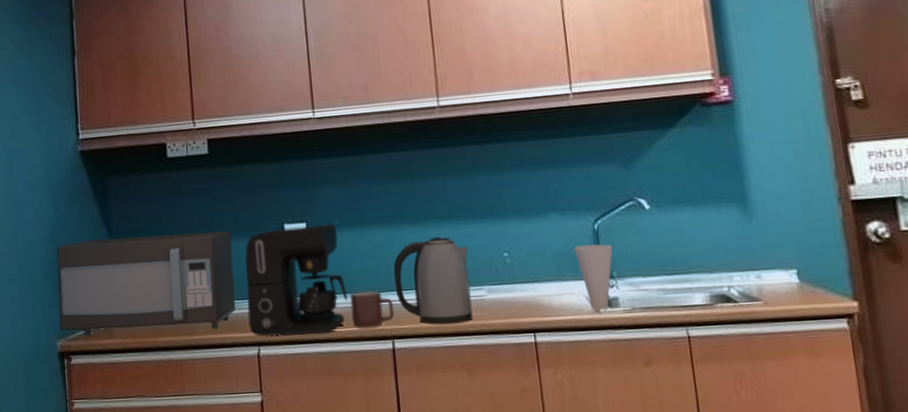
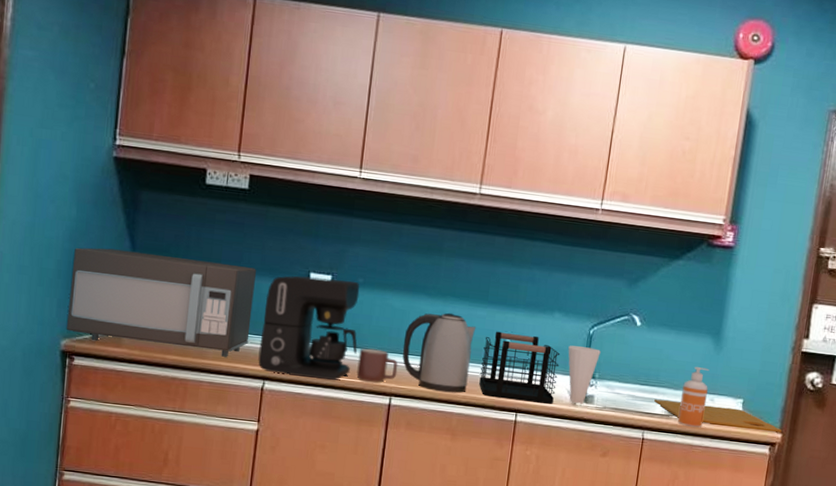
dish rack: none [481,244,573,321] -> present [479,331,561,405]
cutting board: none [690,281,857,306] -> present [654,399,782,433]
soap dispenser: none [718,241,756,314] -> present [677,367,709,428]

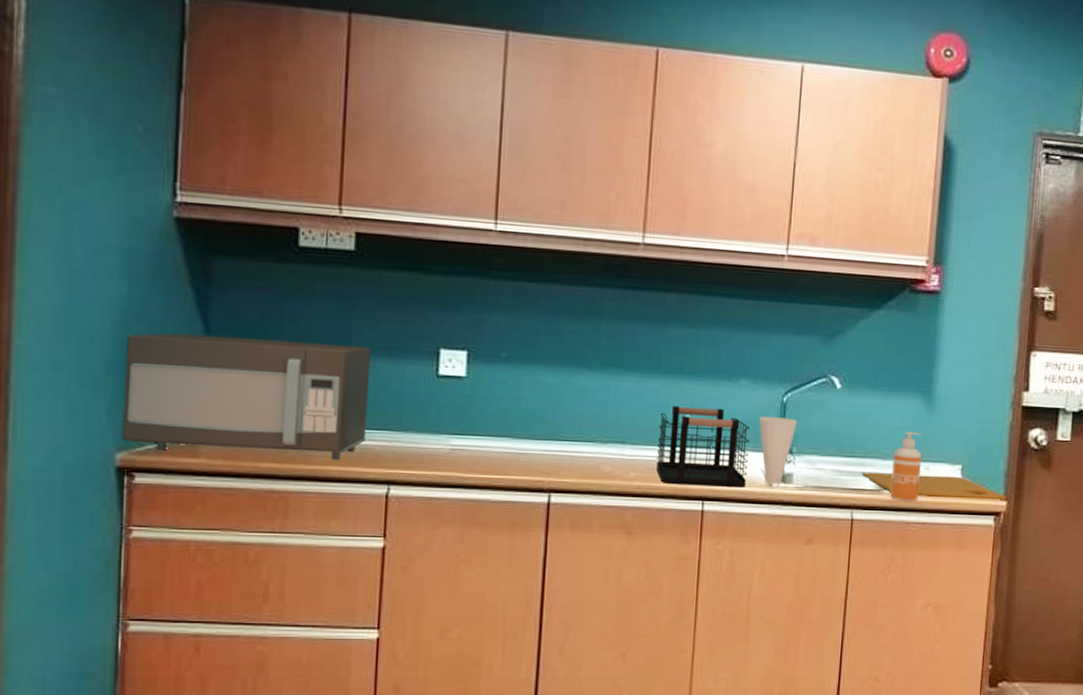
coffee maker: present [258,275,360,381] -> none [379,353,504,480]
mug: present [356,348,398,384] -> none [505,436,557,480]
kettle: present [402,312,476,394] -> none [560,387,649,484]

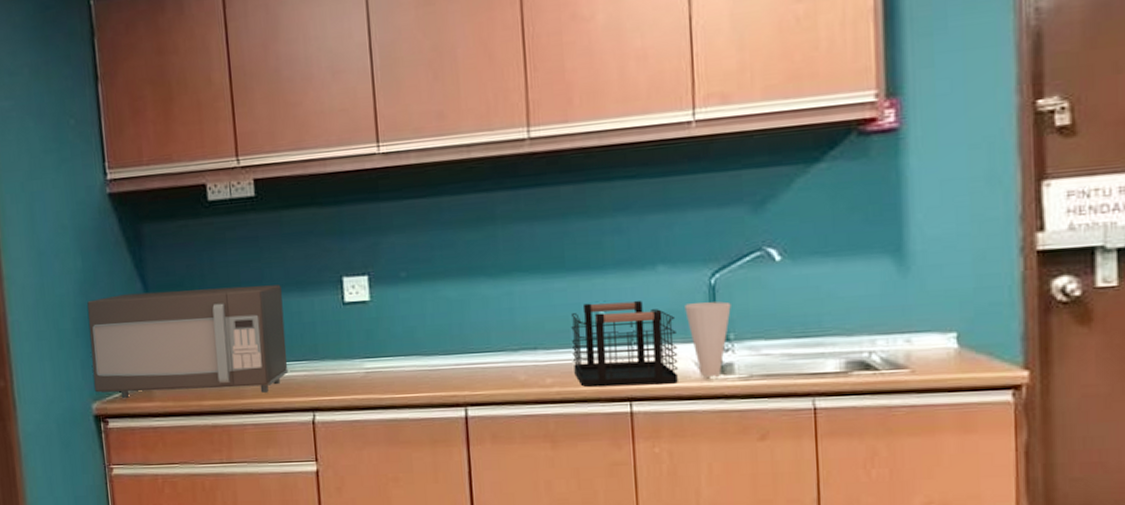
cutting board: present [862,472,1006,500] -> none [821,346,1028,375]
soap dispenser: present [889,432,922,502] -> none [860,299,901,383]

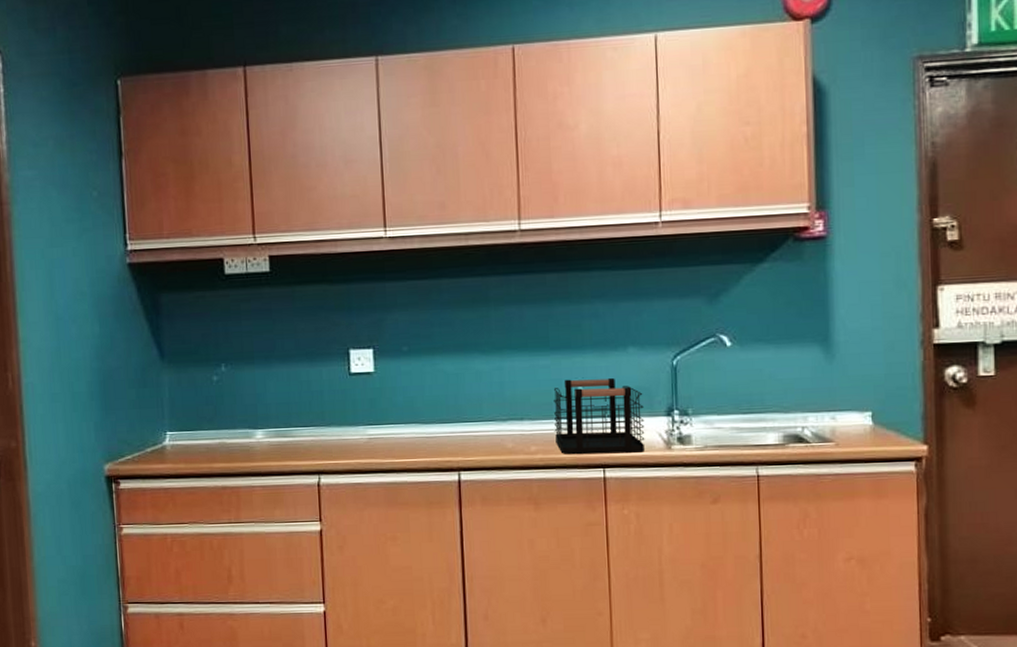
microwave: present [87,285,289,399] -> none [103,355,297,461]
cup: present [685,301,731,378] -> none [651,380,690,448]

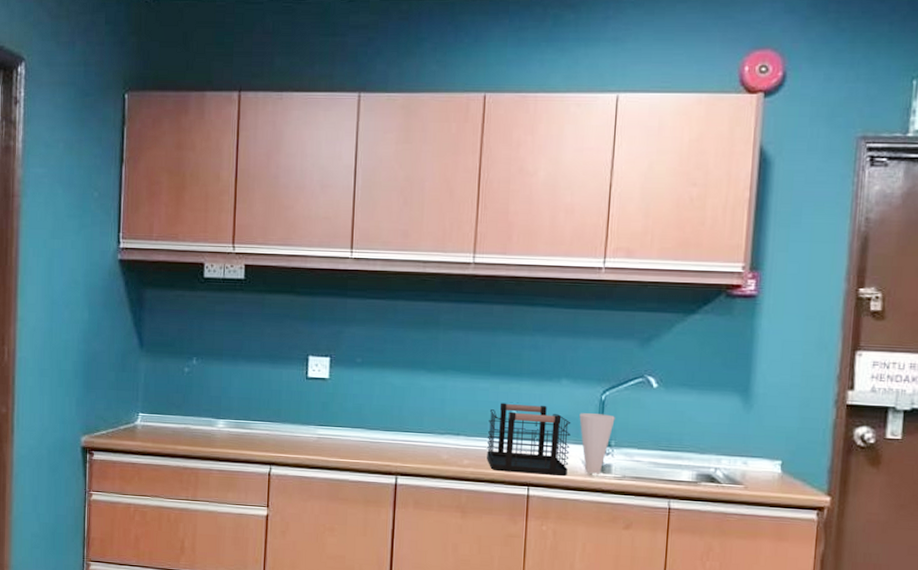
cup: none [651,380,690,448] -> present [579,413,615,475]

